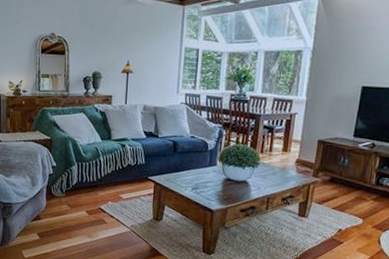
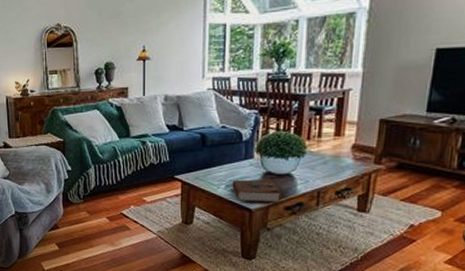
book: none [197,183,238,205] -> present [232,178,282,203]

